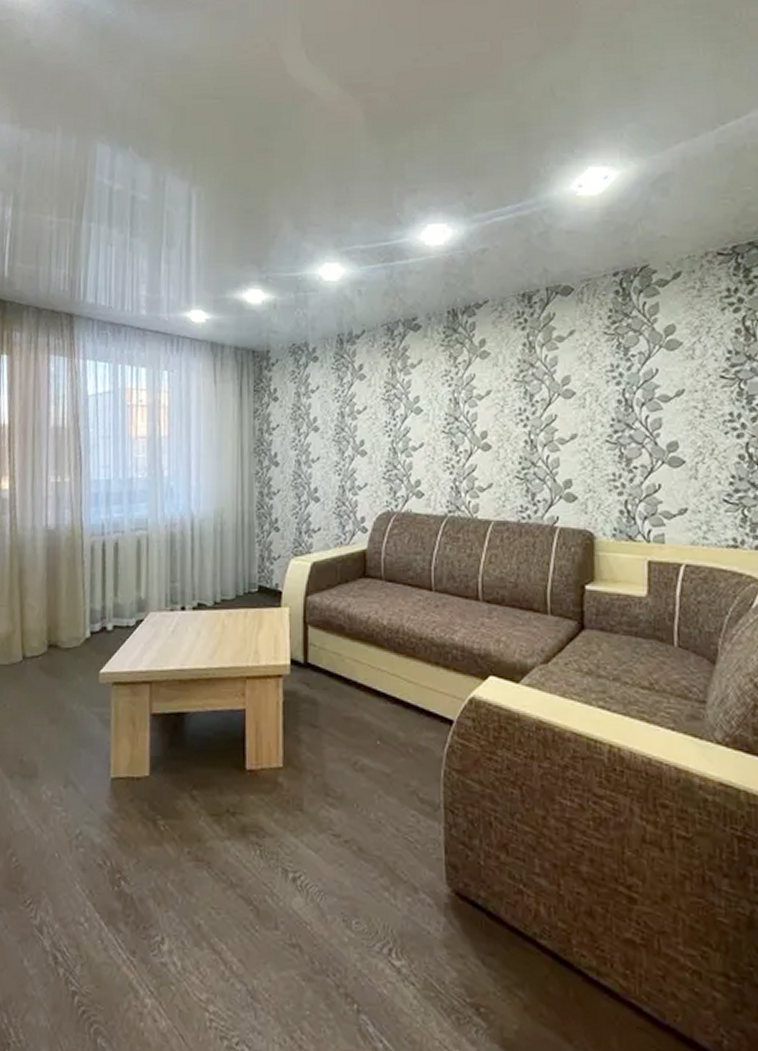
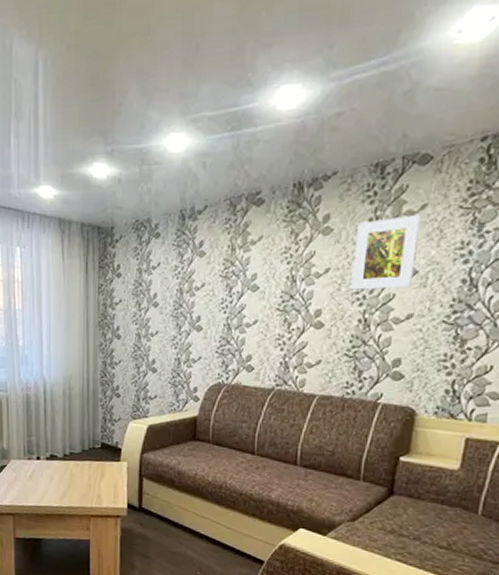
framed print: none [512,339,572,412] -> present [350,214,422,290]

